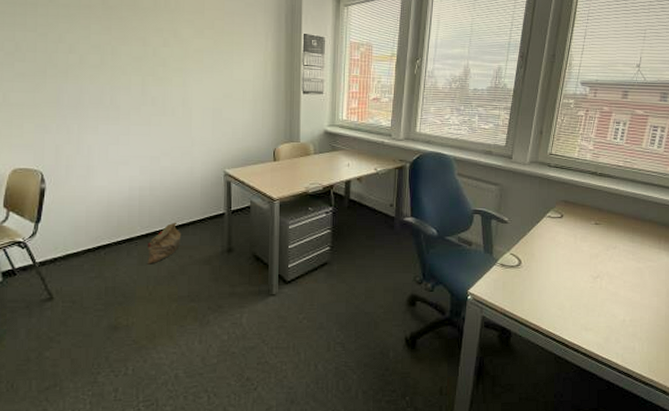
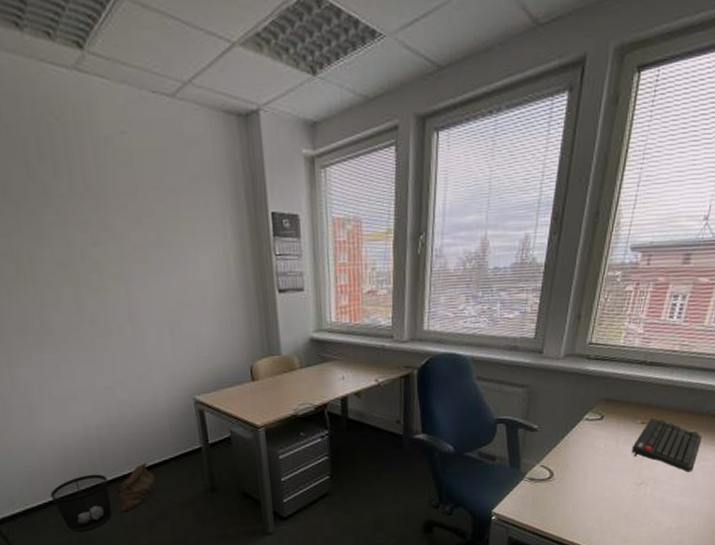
waste bin: none [90,228,140,279] -> present [50,474,112,532]
computer keyboard: none [588,220,647,270] -> present [632,418,702,472]

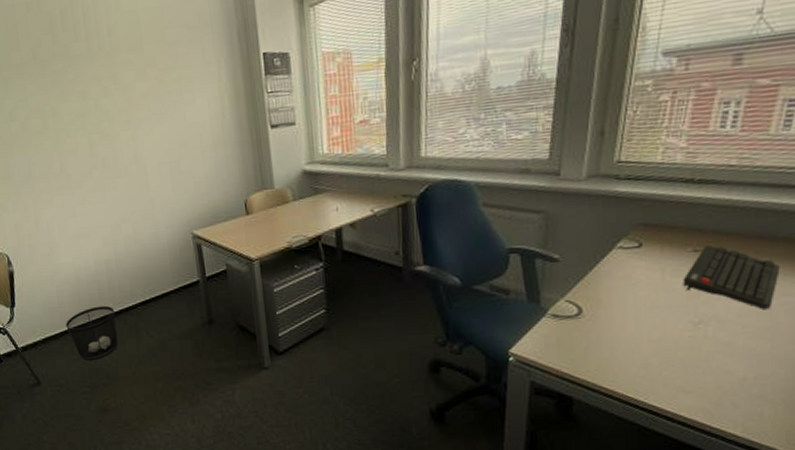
bag: present [117,462,155,513] -> none [123,295,157,343]

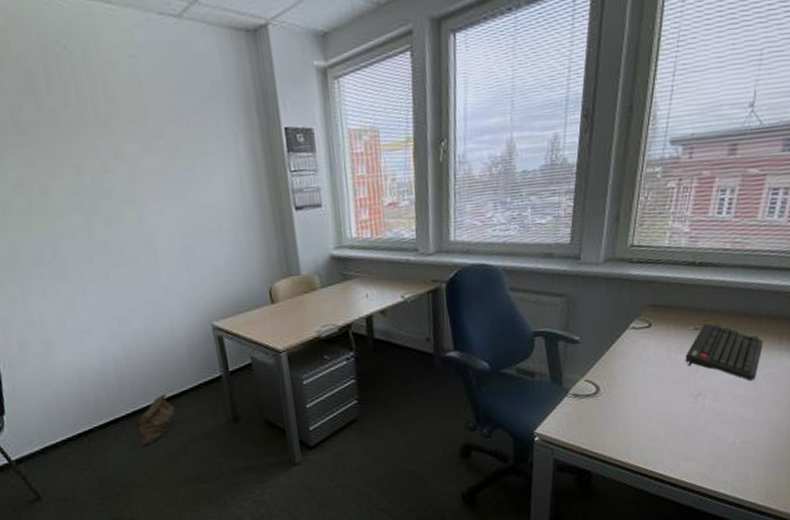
waste bin: present [65,305,118,361] -> none [68,407,132,470]
bag: none [123,295,157,343] -> present [136,394,175,447]

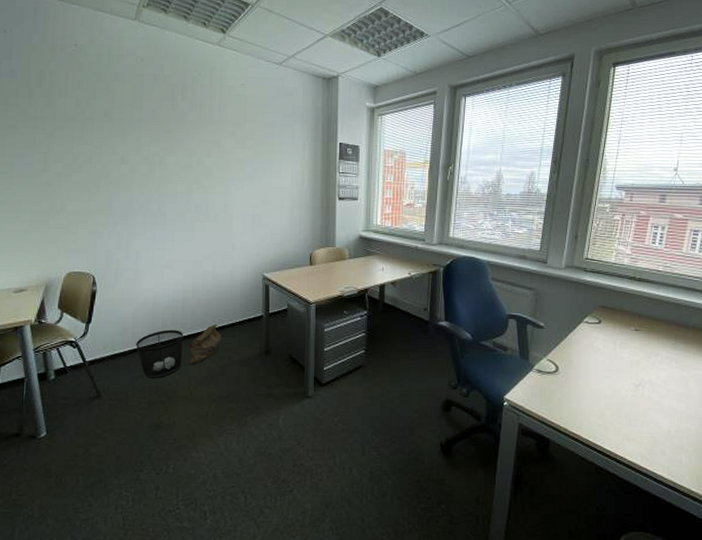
waste bin: none [68,407,132,470] -> present [136,329,183,378]
computer keyboard: present [685,323,763,380] -> none [628,326,691,378]

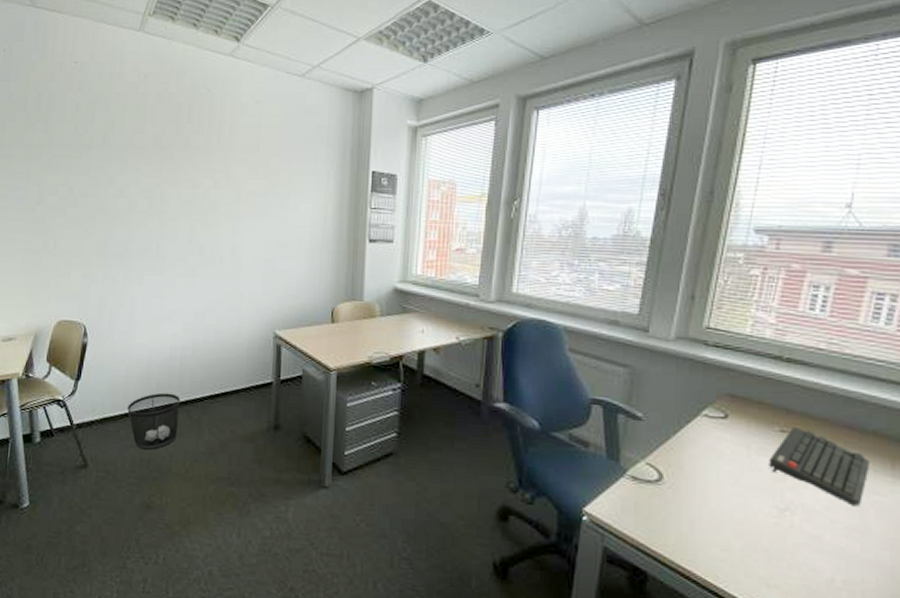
bag: present [189,324,222,365] -> none [185,389,224,437]
computer keyboard: none [628,326,691,378] -> present [769,427,870,506]

